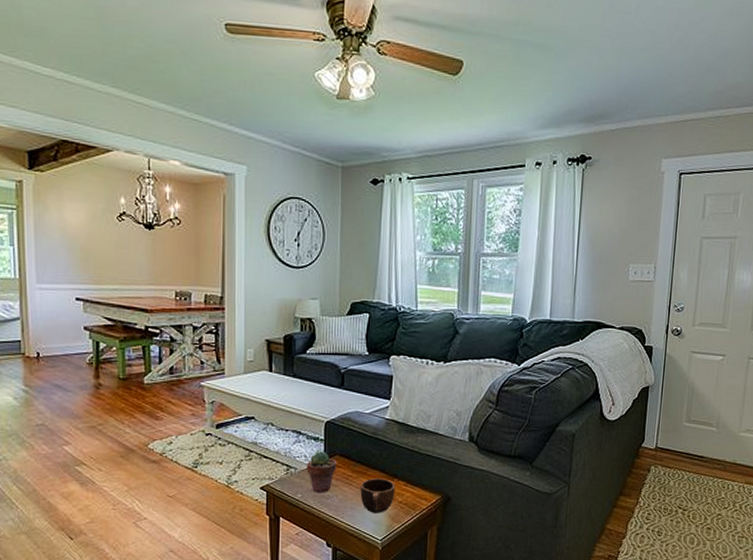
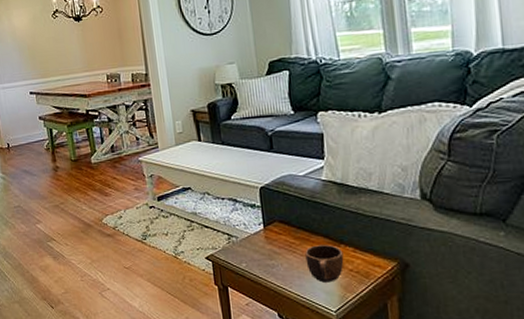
potted succulent: present [306,451,336,494] -> none [246,219,278,262]

